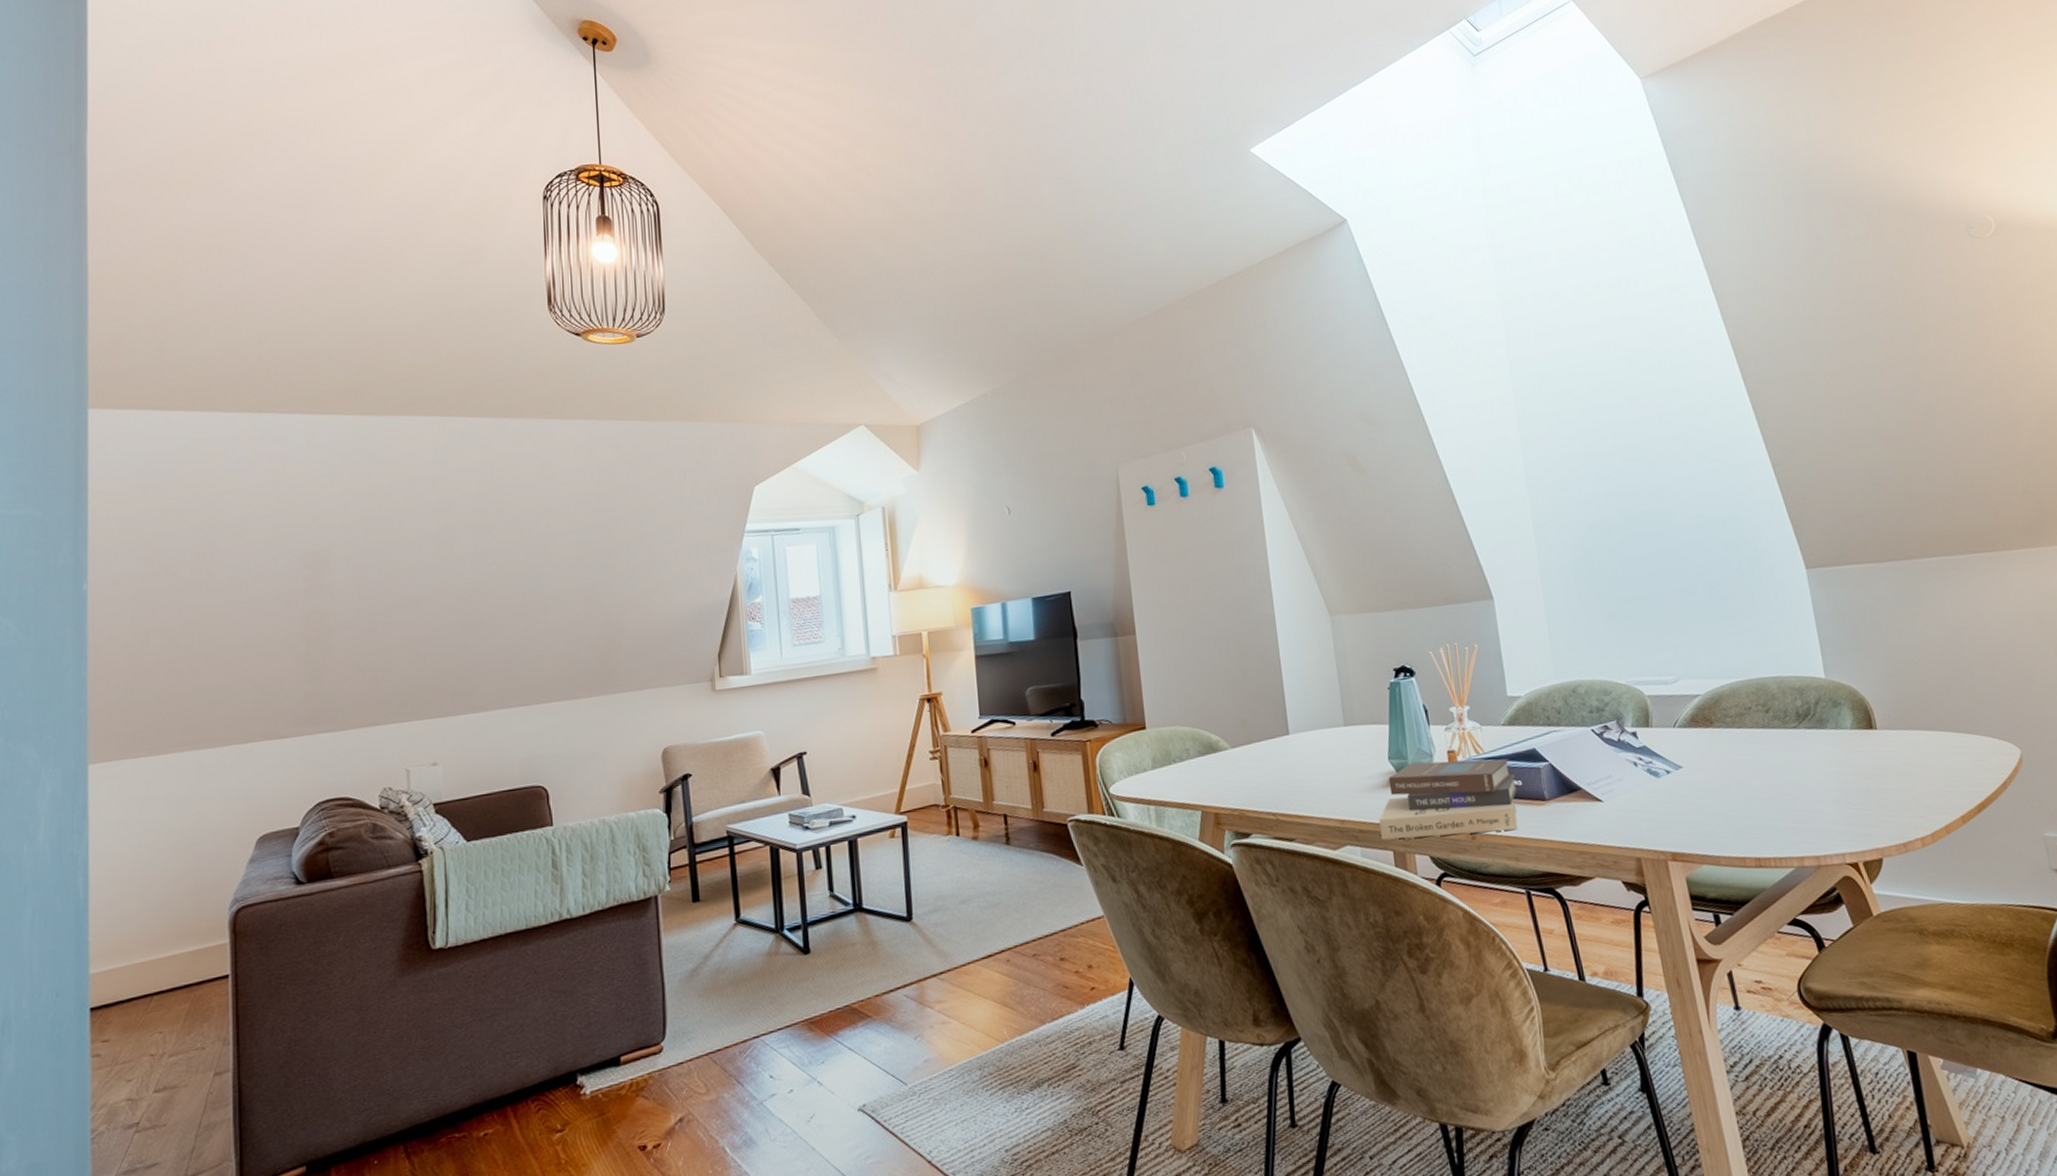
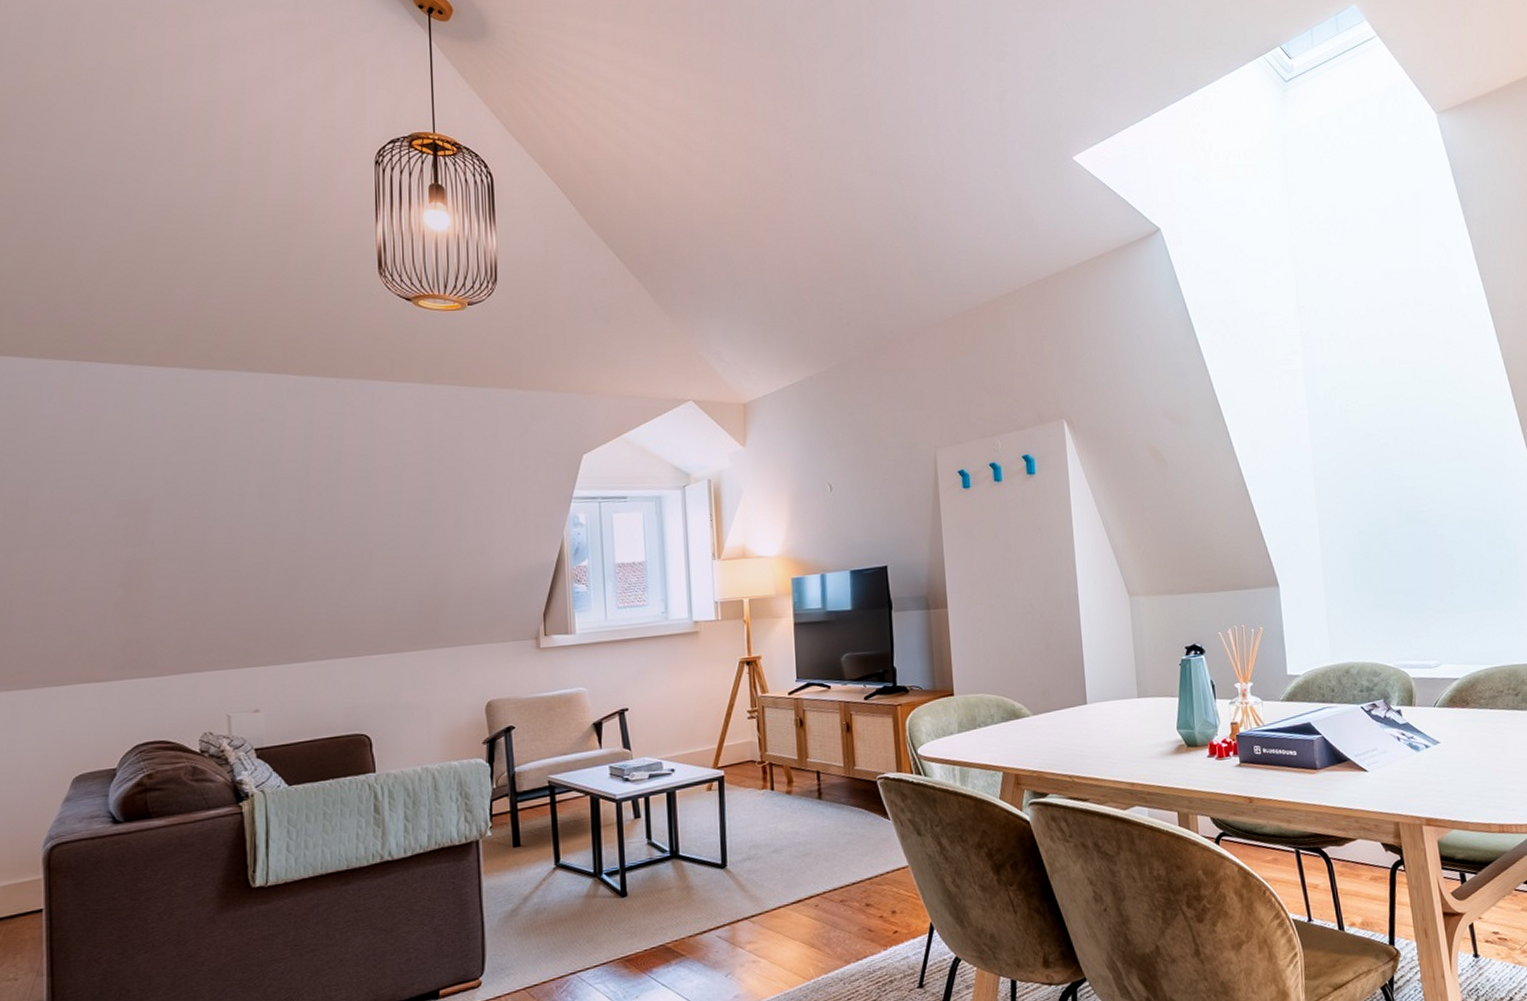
books: present [1379,758,1518,840] -> none [1166,731,1292,802]

